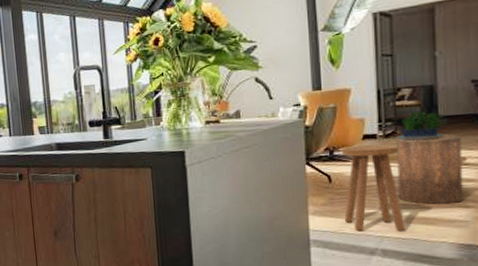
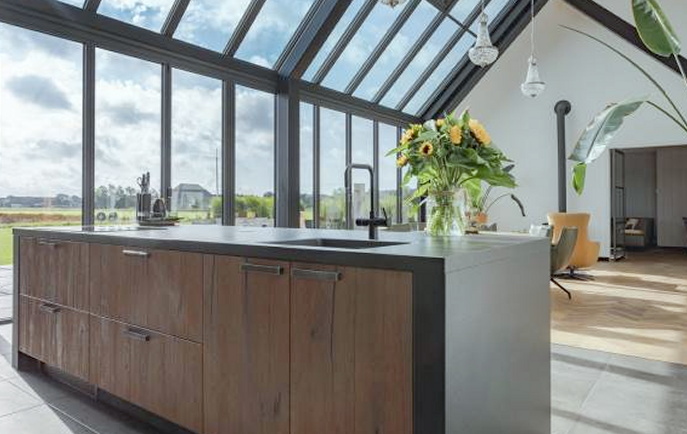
stool: present [342,144,406,232] -> none [580,267,629,348]
potted plant: present [396,110,447,141] -> none [624,239,664,267]
stool: present [396,135,464,205] -> none [624,263,675,326]

